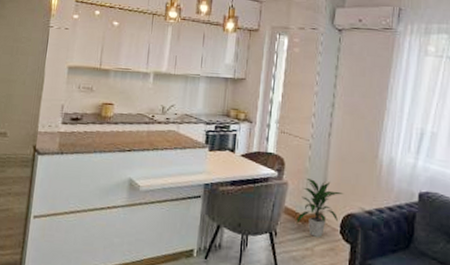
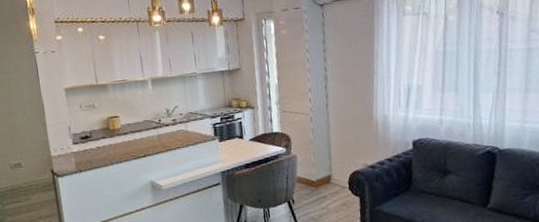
indoor plant: present [296,177,344,237] -> none [309,147,348,197]

